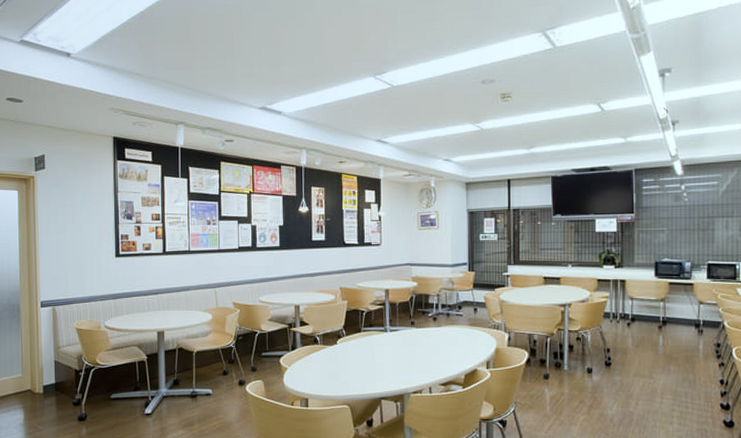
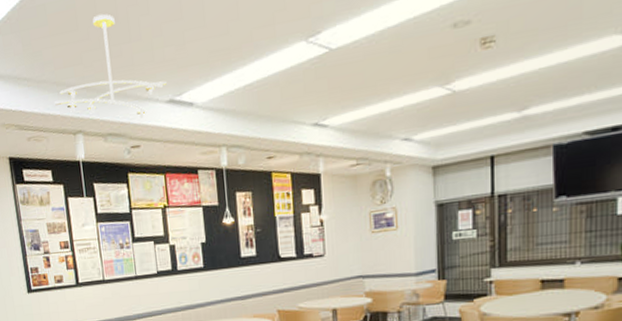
ceiling light fixture: none [162,33,260,118] -> present [55,13,167,118]

